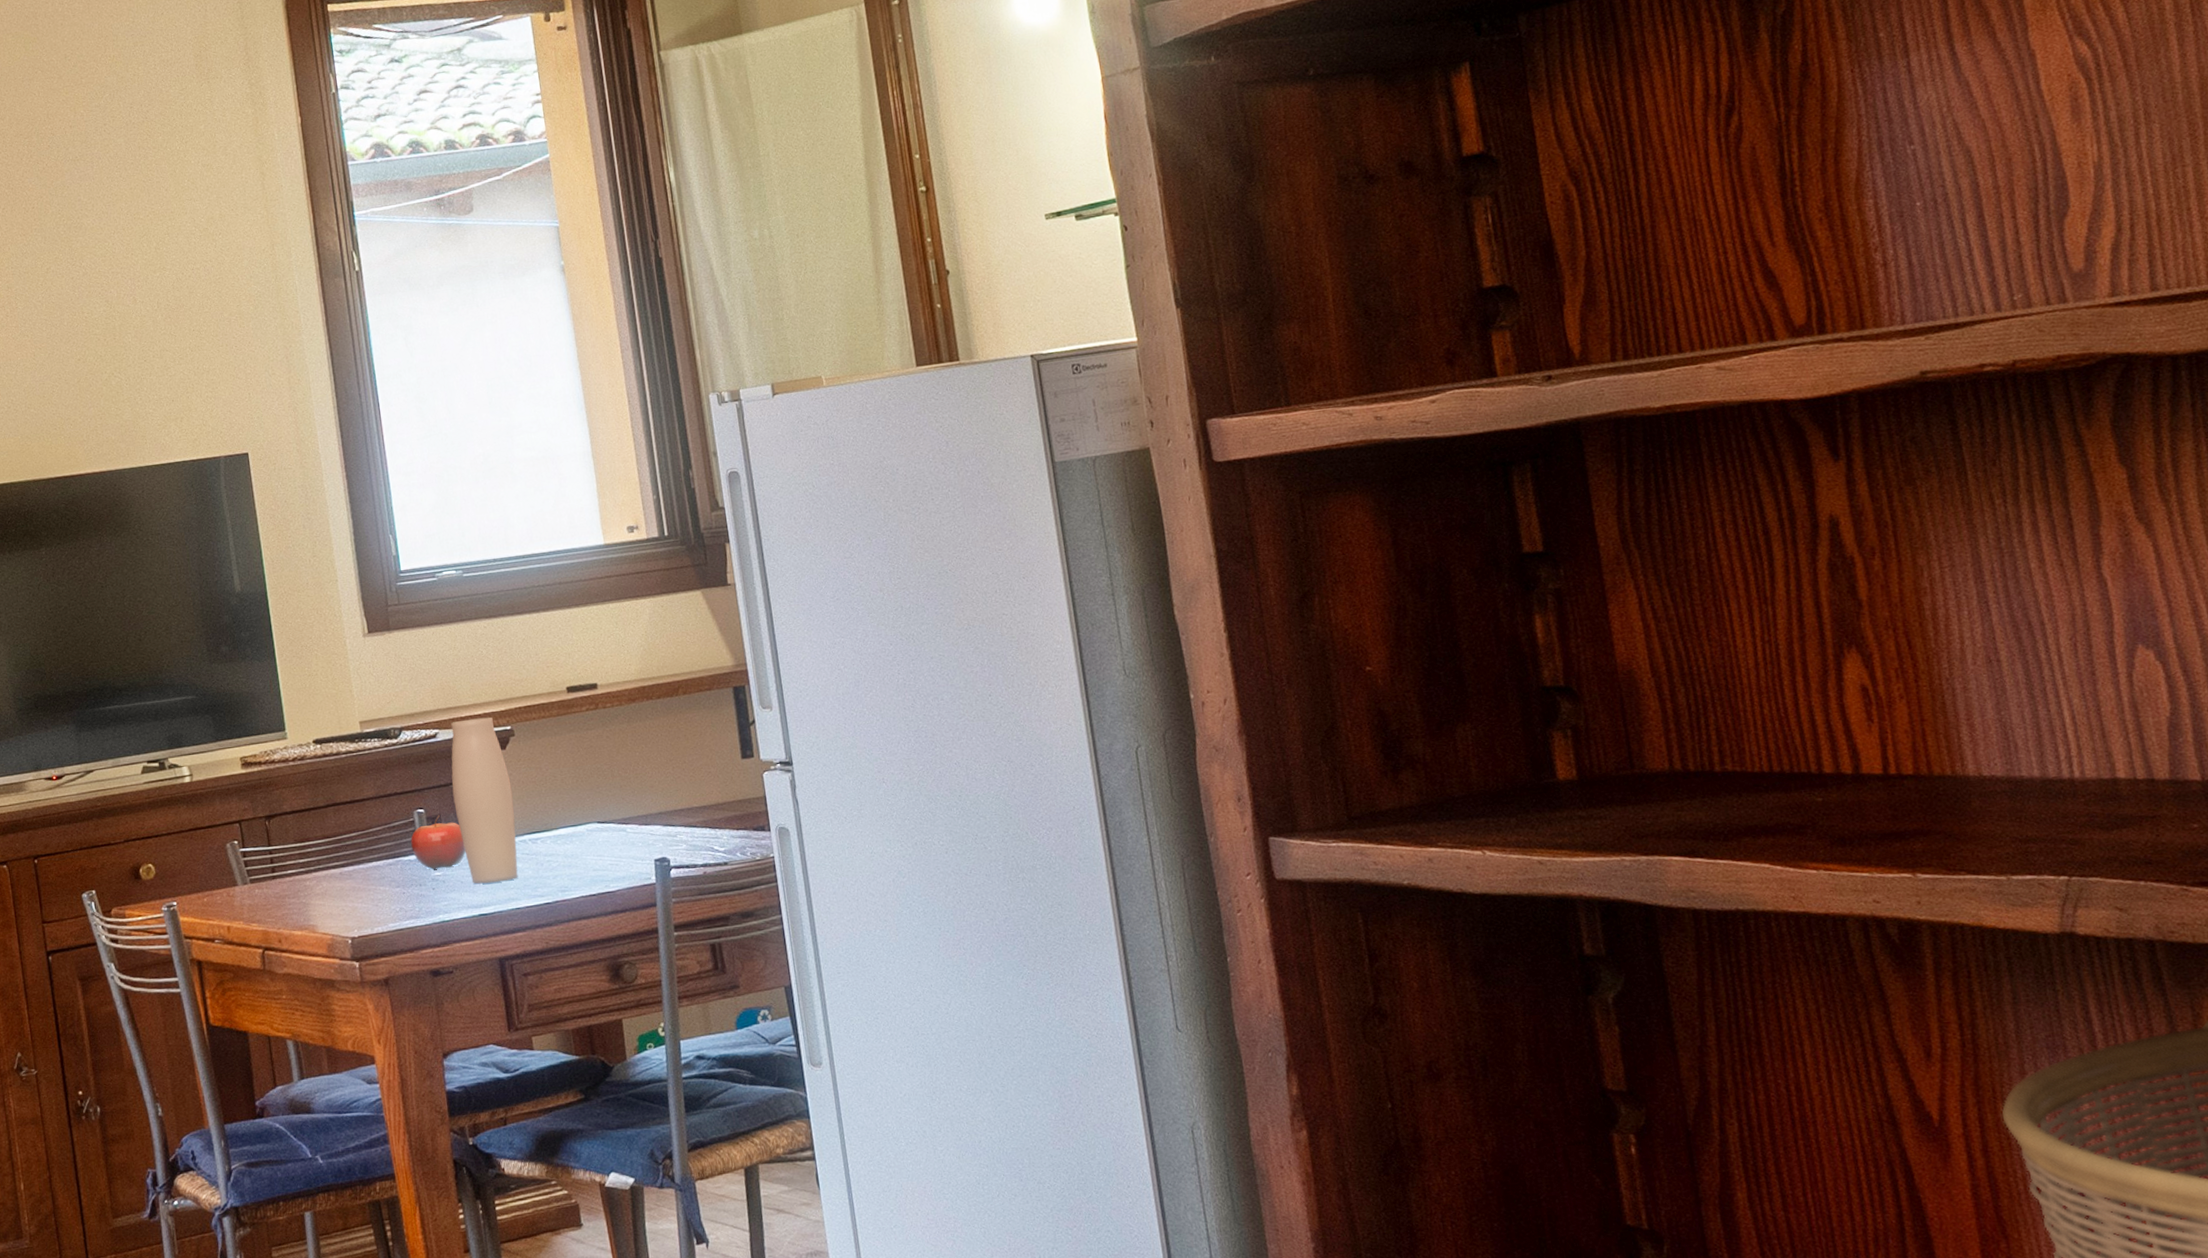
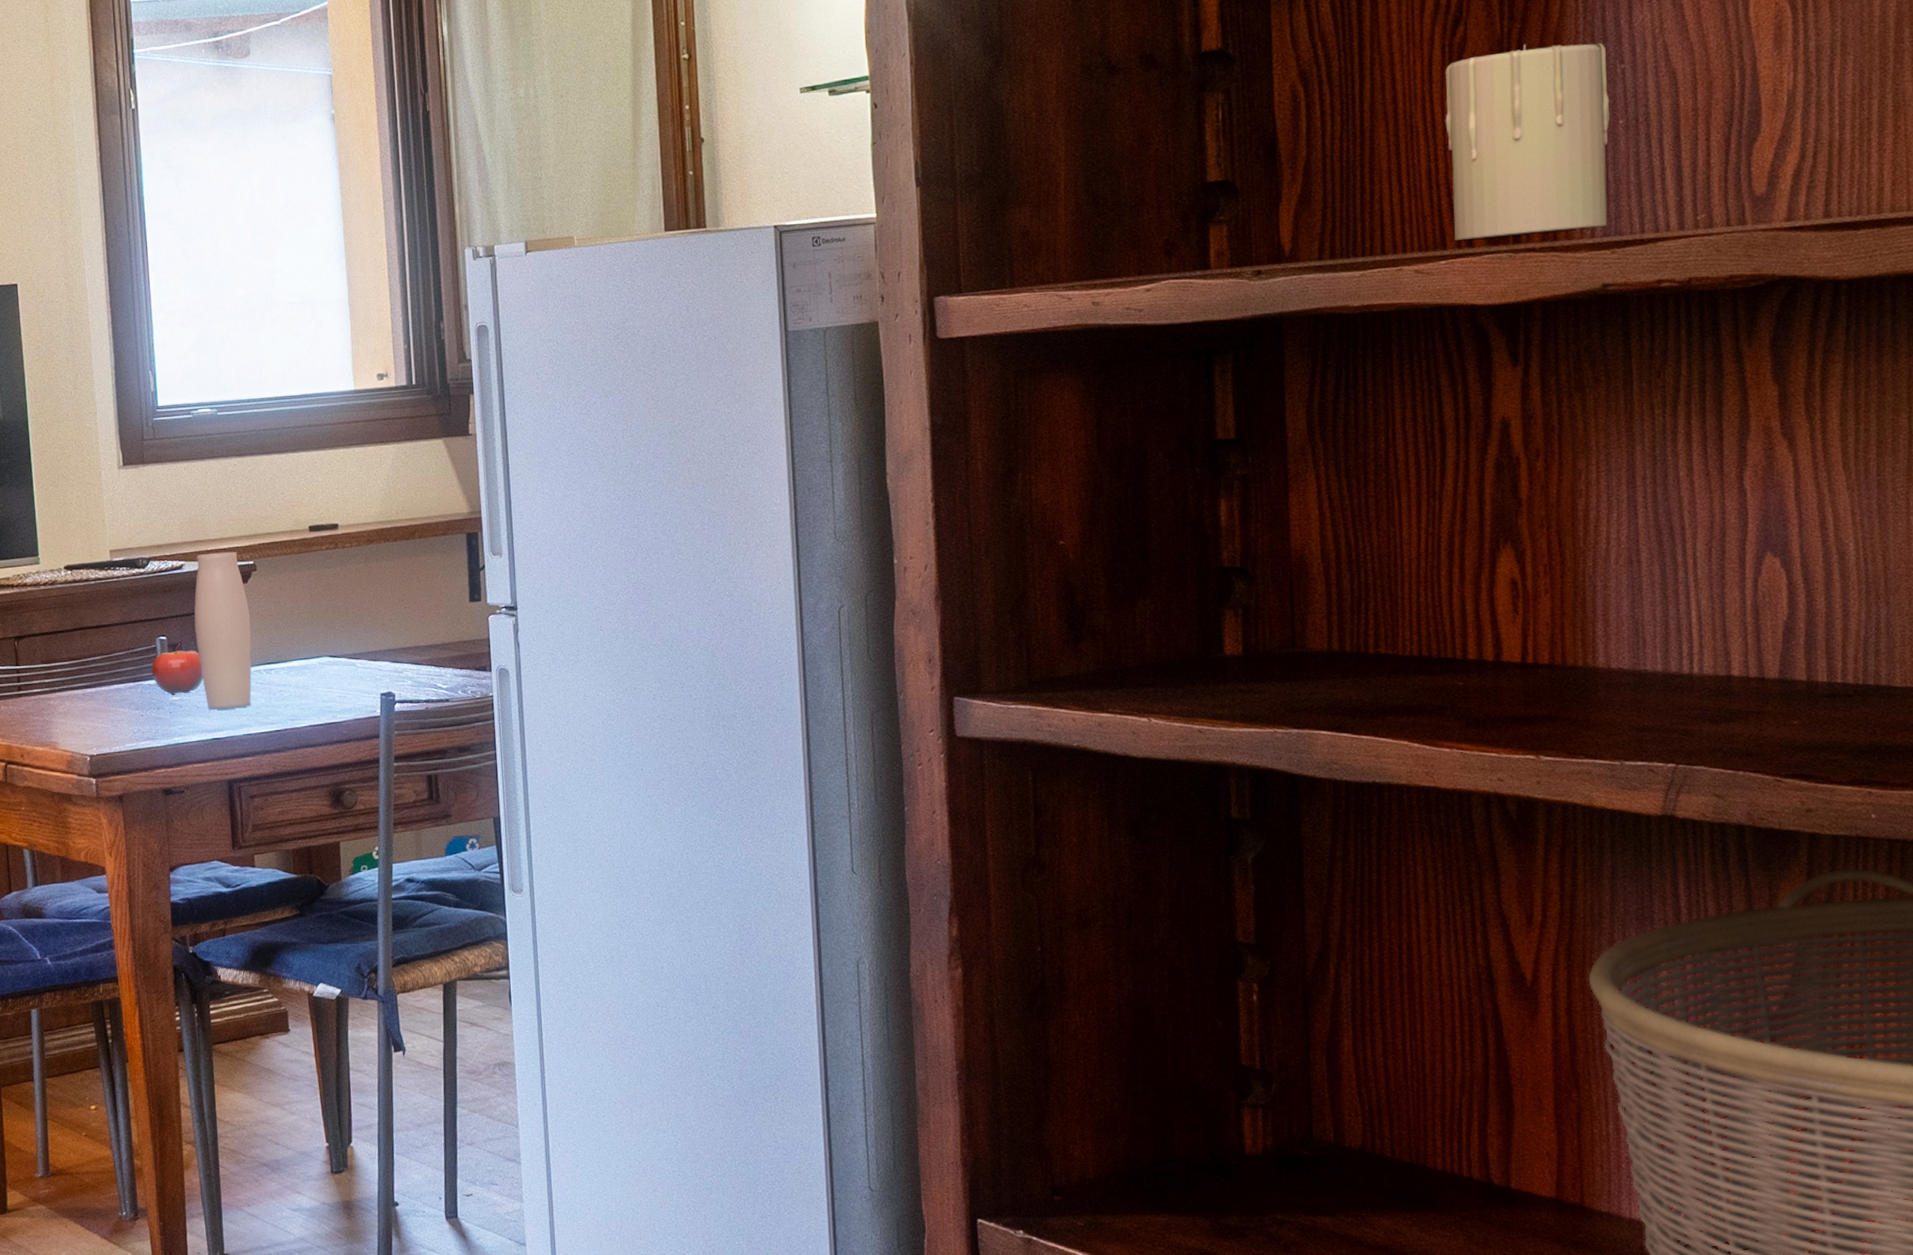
candle: none [1724,125,1918,336] -> present [1445,43,1610,242]

